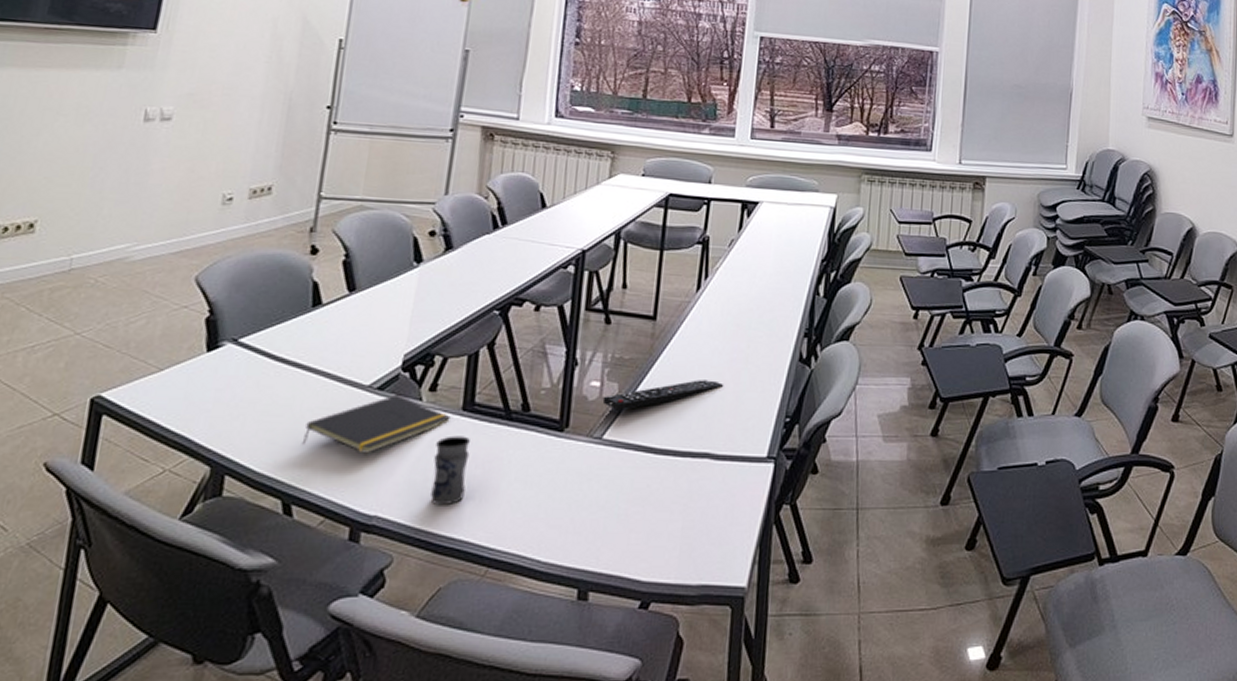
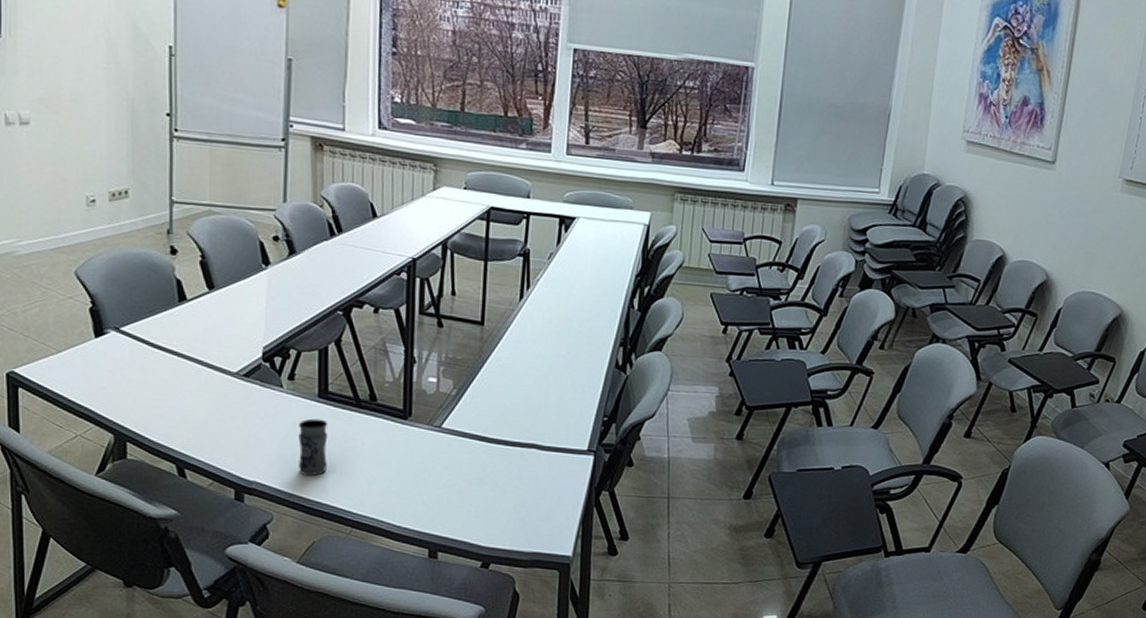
notepad: present [301,395,451,454] -> none [185,382,309,430]
remote control: present [602,380,724,411] -> none [439,380,548,404]

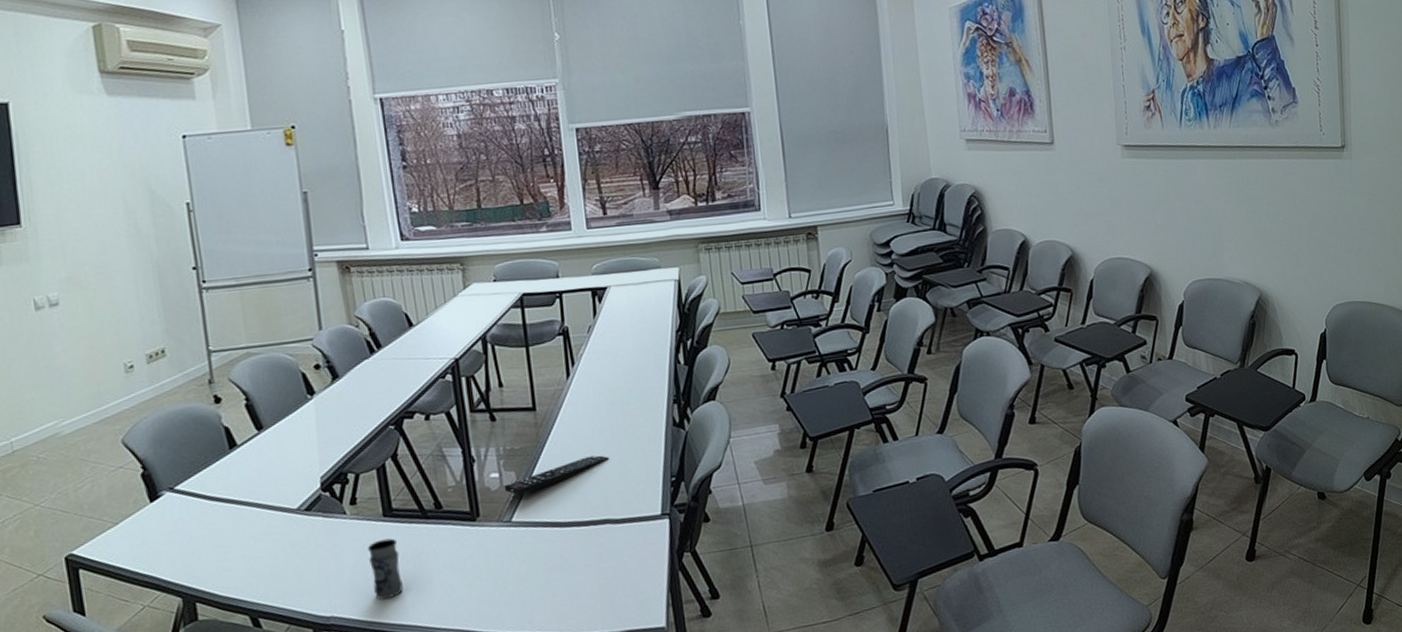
remote control: none [439,380,548,404] -> present [504,455,610,496]

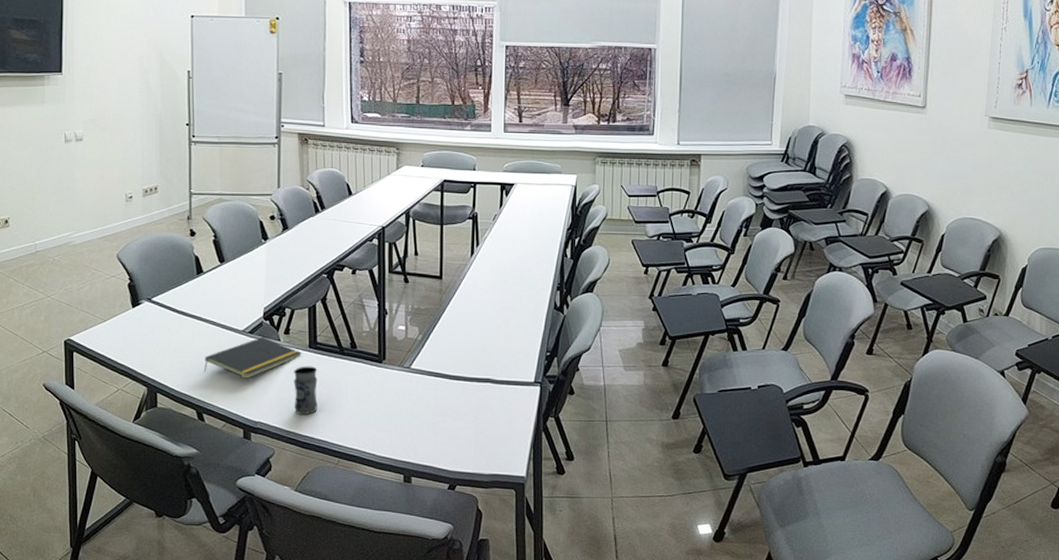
notepad: none [252,513,375,568] -> present [203,337,301,379]
remote control: present [504,455,610,496] -> none [408,324,498,348]

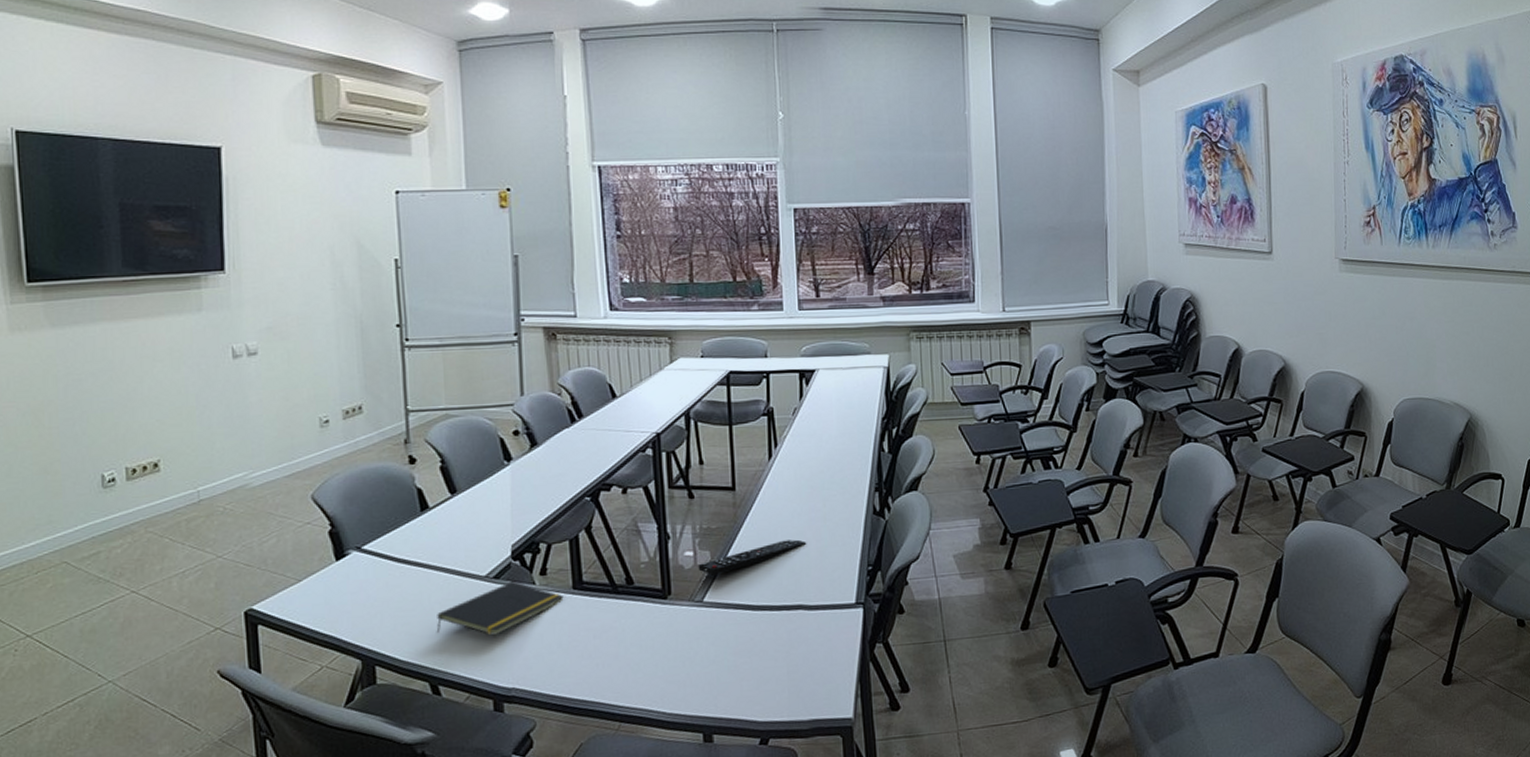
jar: present [294,366,318,414] -> none [555,611,588,673]
remote control: none [408,324,498,348] -> present [698,539,807,576]

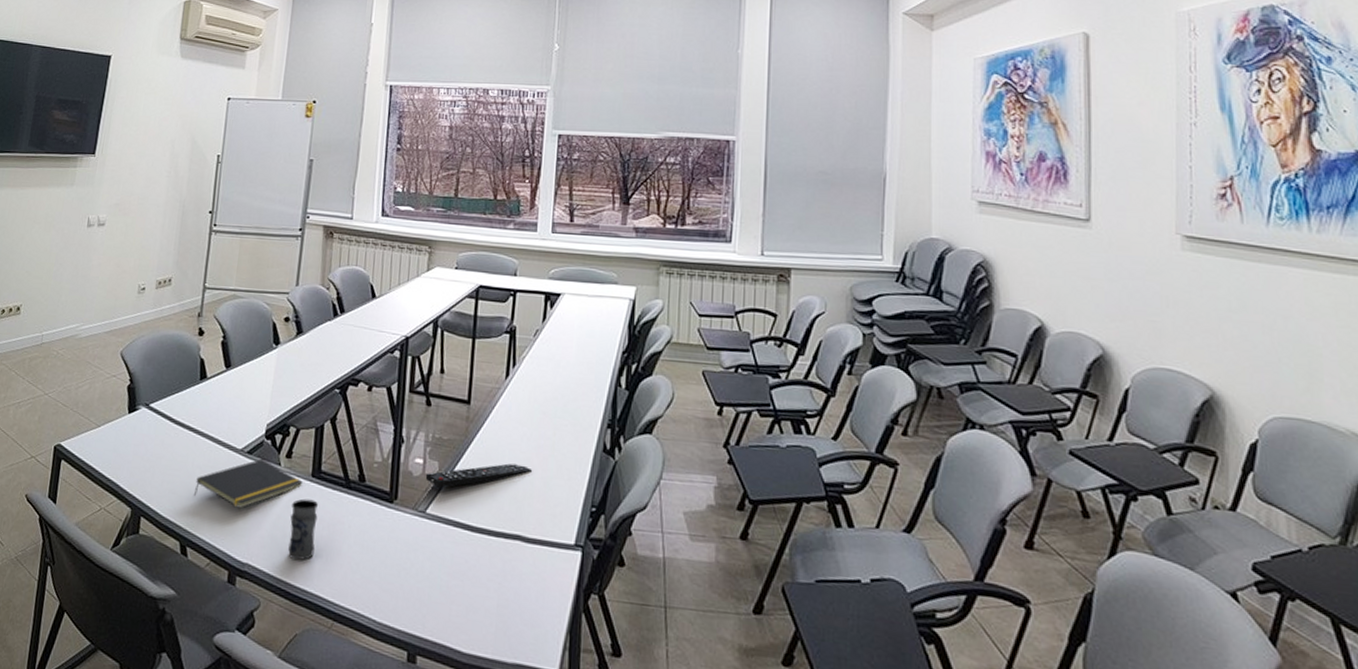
jar: none [555,611,588,673] -> present [288,498,319,560]

